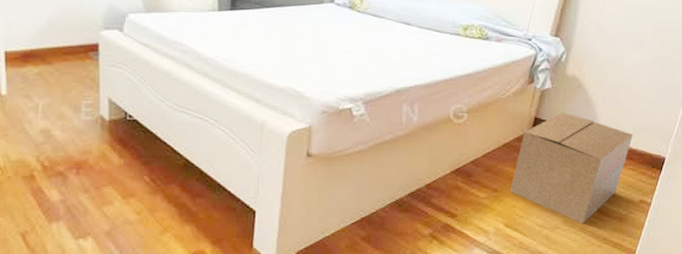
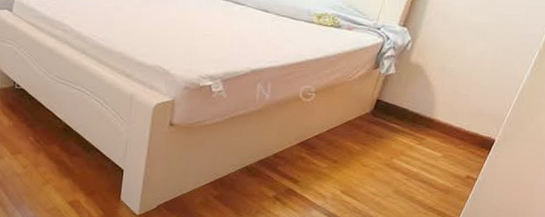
cardboard box: present [510,112,633,224] -> none [349,95,467,194]

